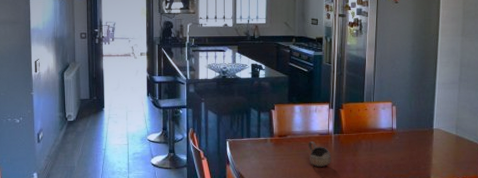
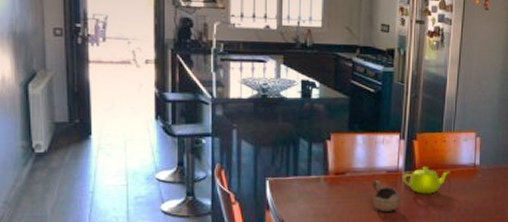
teapot: none [332,130,371,153] -> present [402,166,449,194]

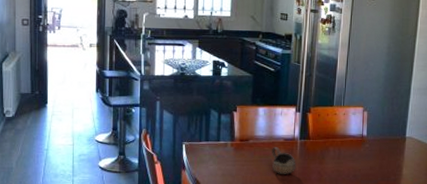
teapot: present [402,166,449,194] -> none [298,136,340,160]

